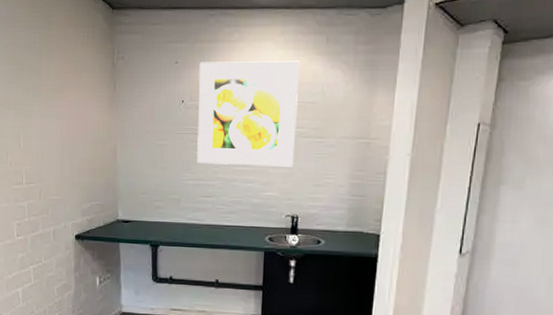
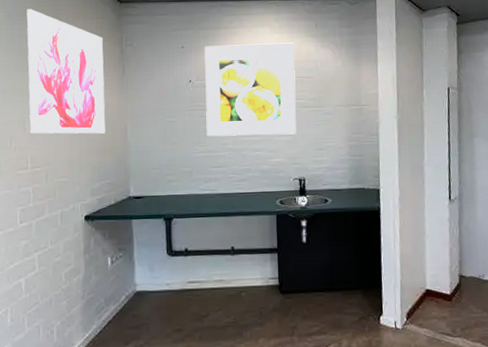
wall art: none [19,14,96,153] -> present [26,9,106,134]

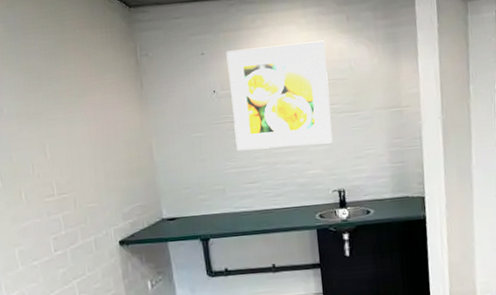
wall art: present [26,9,106,134] -> none [29,21,130,159]

